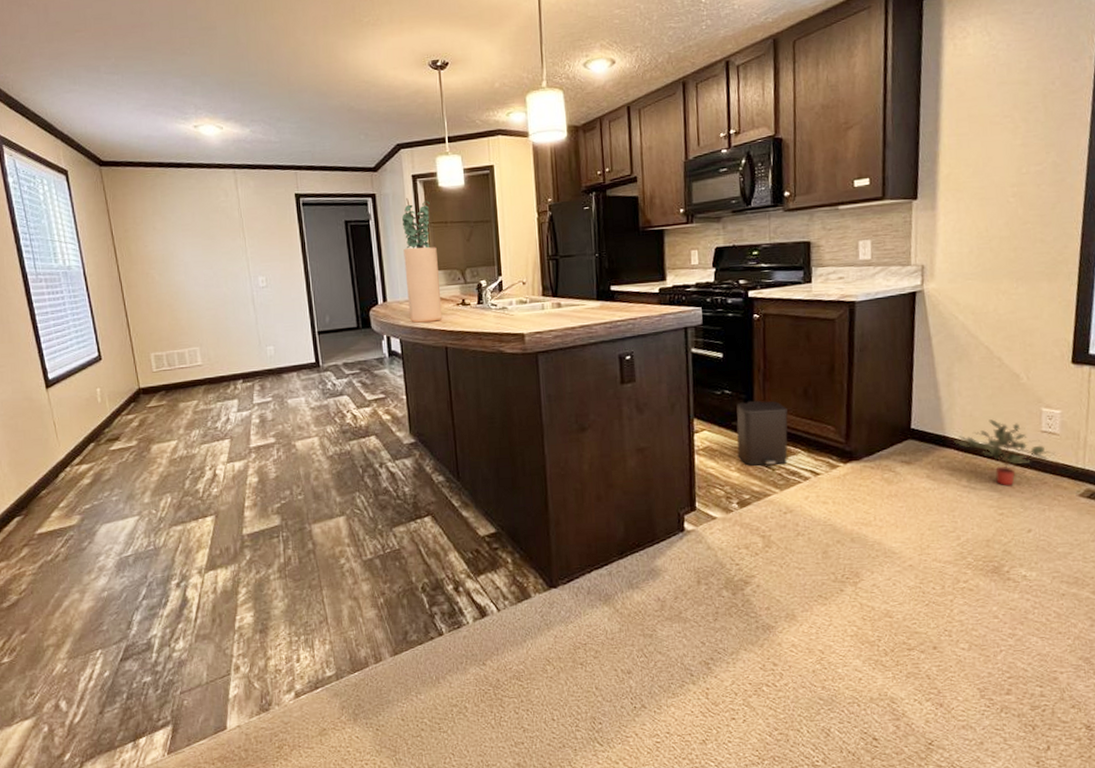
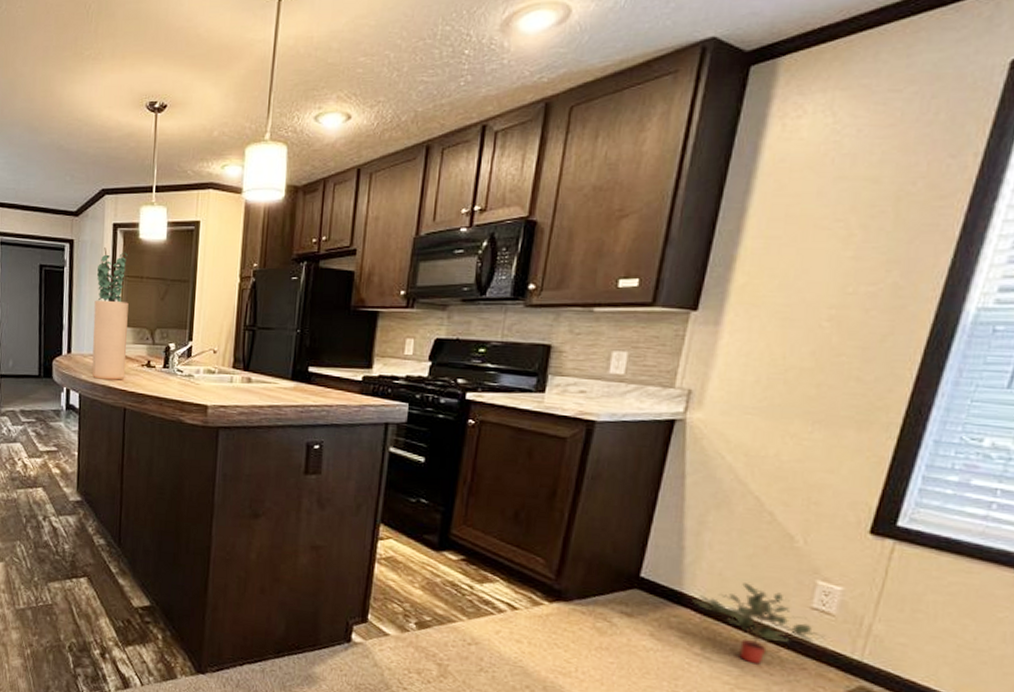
pedal bin: present [736,400,788,466] -> none [424,514,491,590]

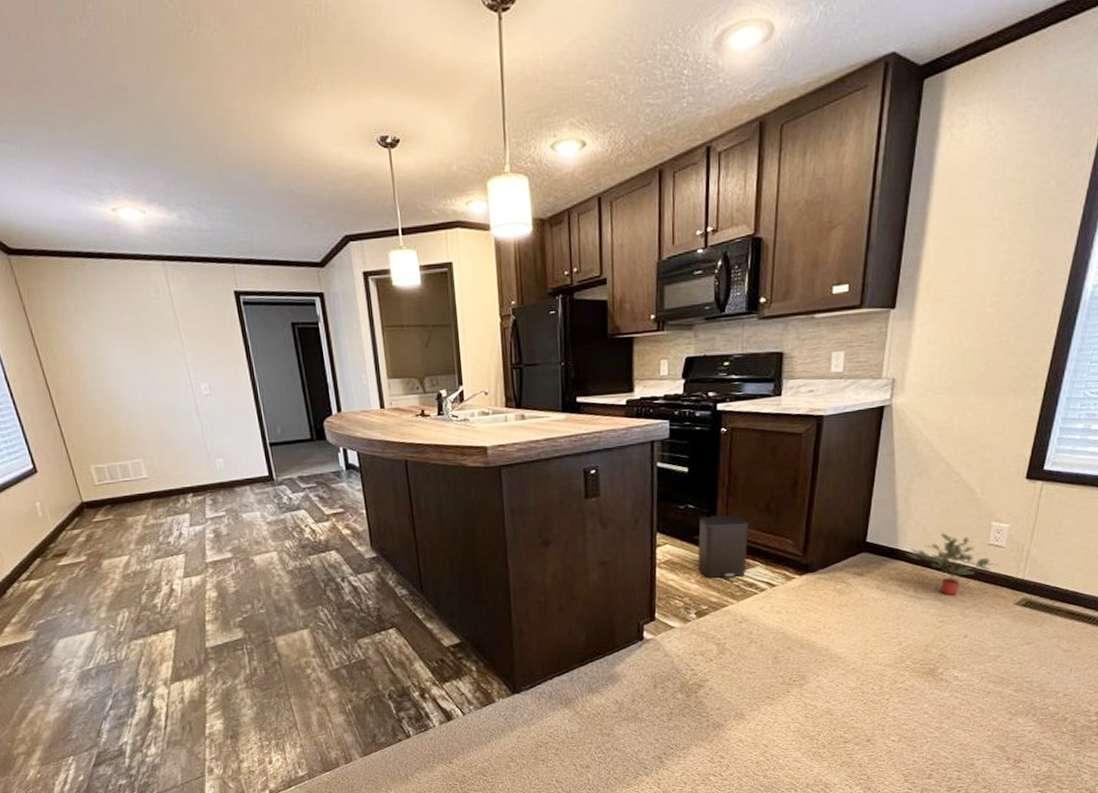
vase: present [91,245,129,380] -> none [354,294,401,435]
pedal bin: none [424,514,491,590] -> present [697,514,749,578]

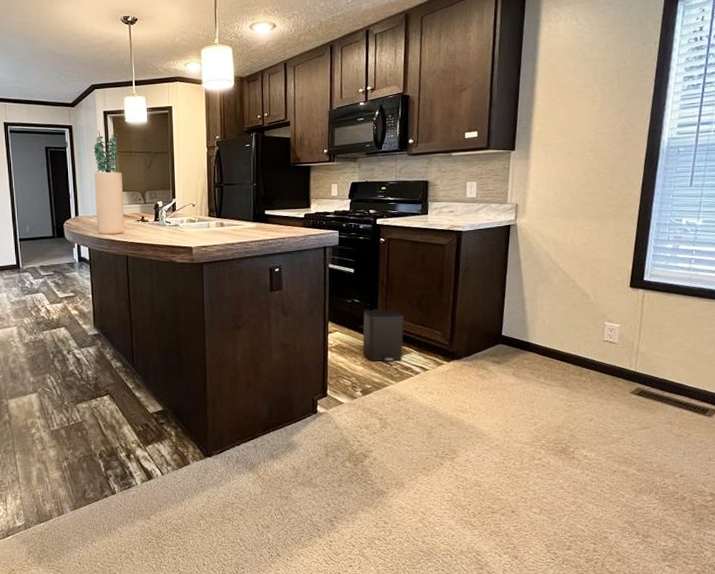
vase: none [354,294,401,435] -> present [94,128,125,235]
potted plant: present [905,533,999,596] -> none [534,330,614,384]

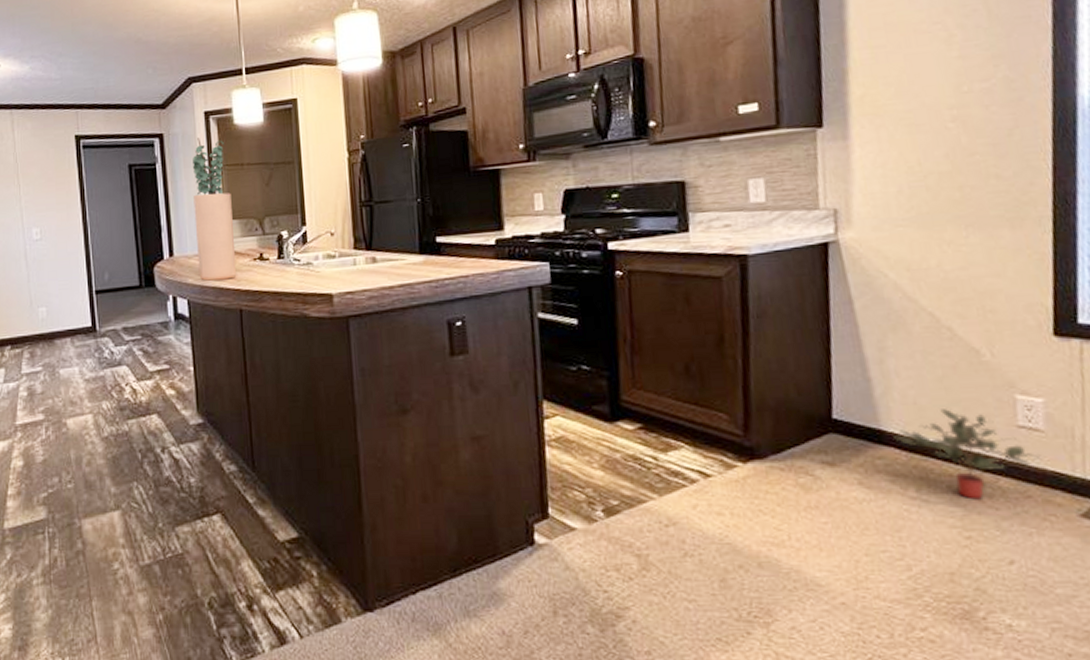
pedal bin: present [362,308,404,362] -> none [597,378,667,463]
potted plant: none [534,330,614,384] -> present [892,409,1041,500]

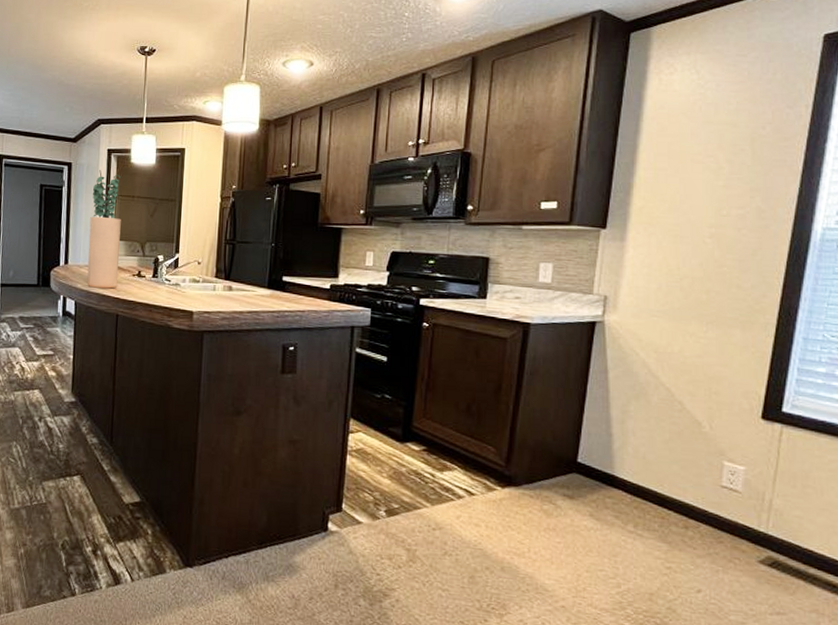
potted plant: present [892,409,1041,500] -> none [622,465,736,540]

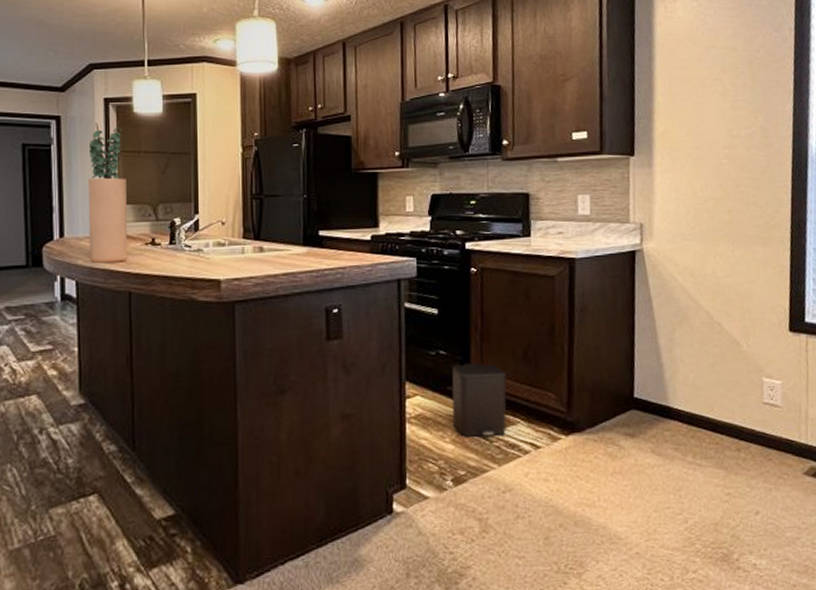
pedal bin: none [391,408,447,478] -> present [452,362,507,437]

